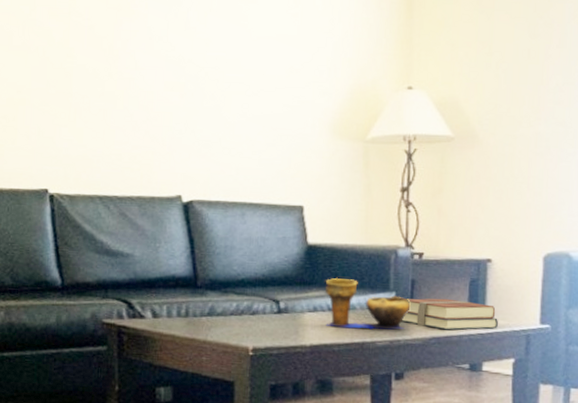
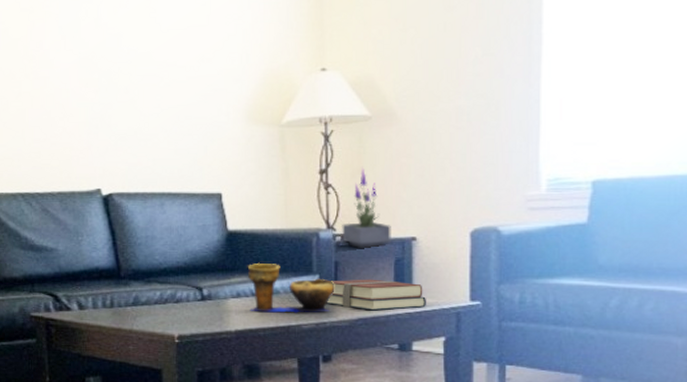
potted plant: none [420,187,468,269] -> present [342,167,391,249]

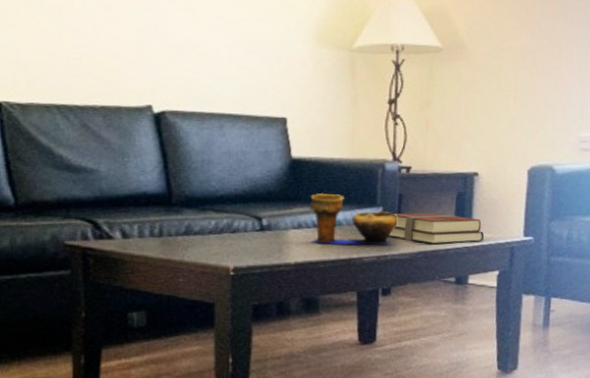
potted plant: present [342,167,391,249] -> none [407,99,455,183]

